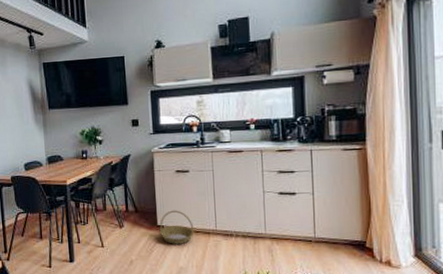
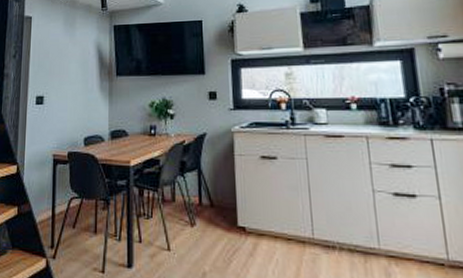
basket: present [159,210,194,244] -> none [240,207,285,255]

